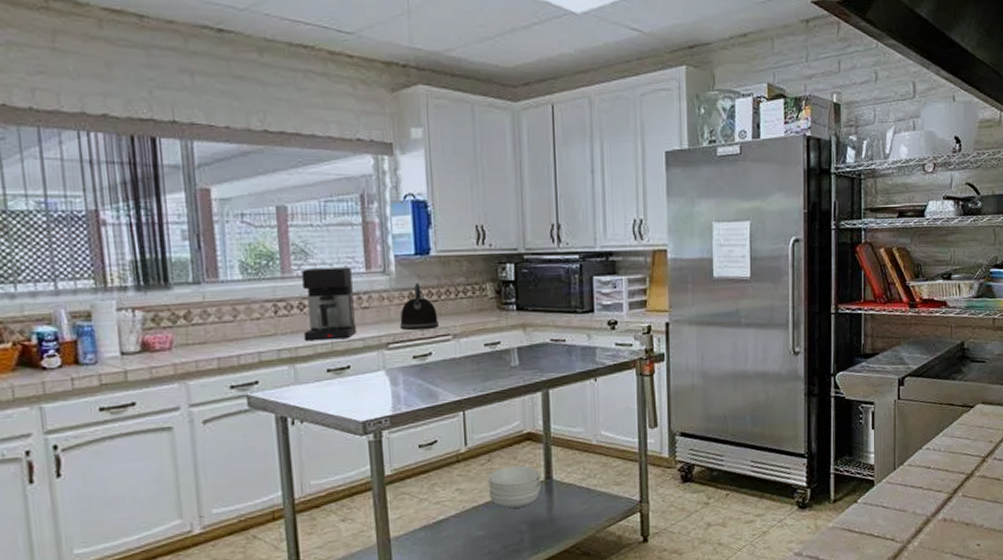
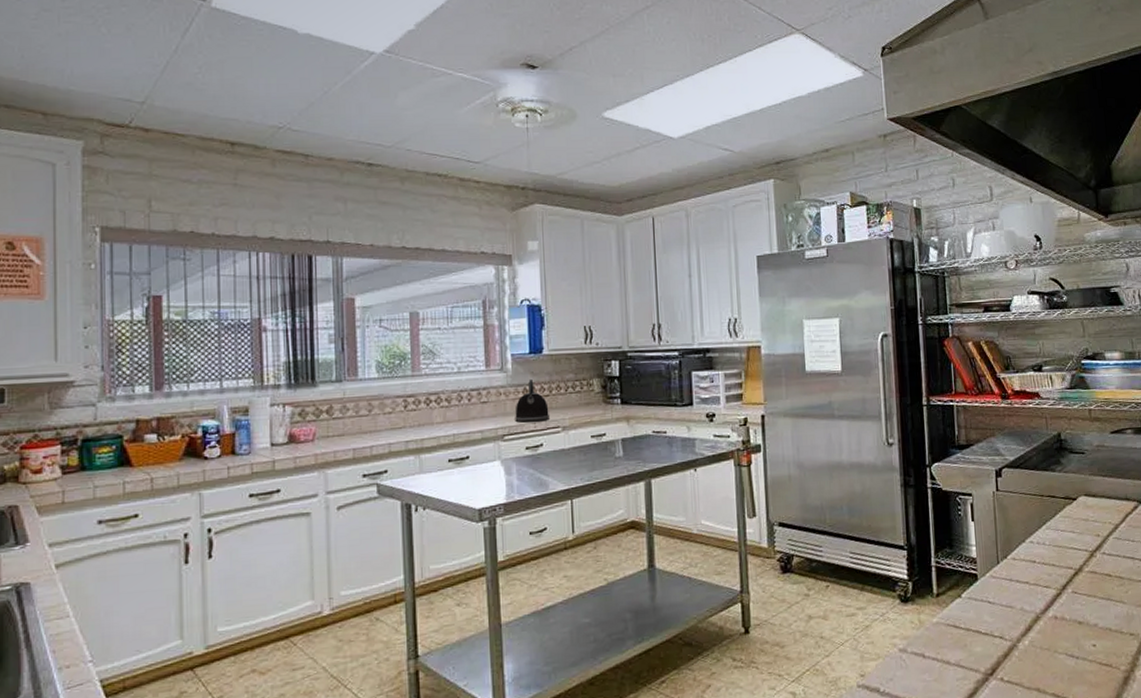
coffee maker: present [302,267,357,342] -> none [429,365,476,434]
bowl: present [487,466,542,509] -> none [593,554,645,597]

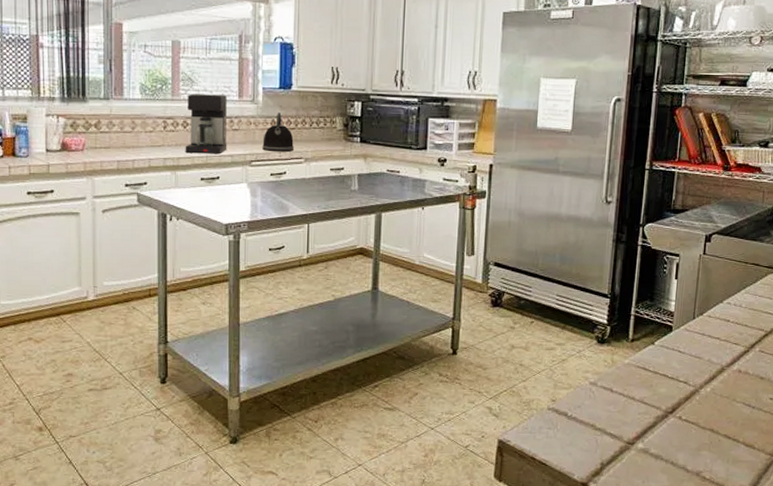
coffee maker: none [429,365,476,434] -> present [185,94,227,155]

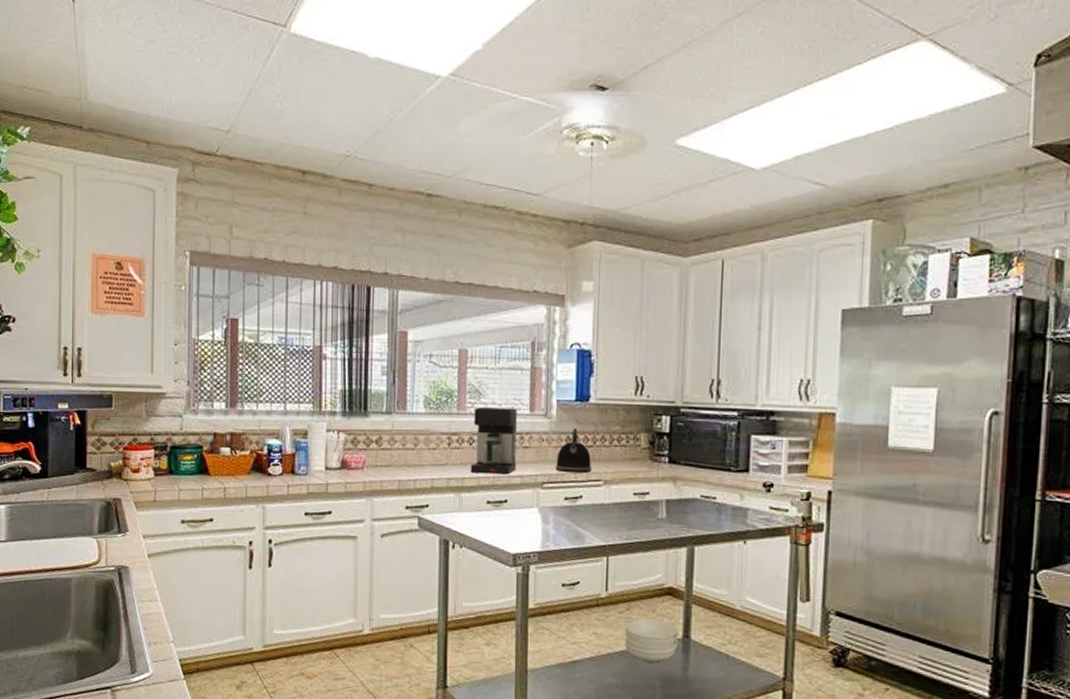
bowl: none [323,275,369,311] -> present [624,618,679,663]

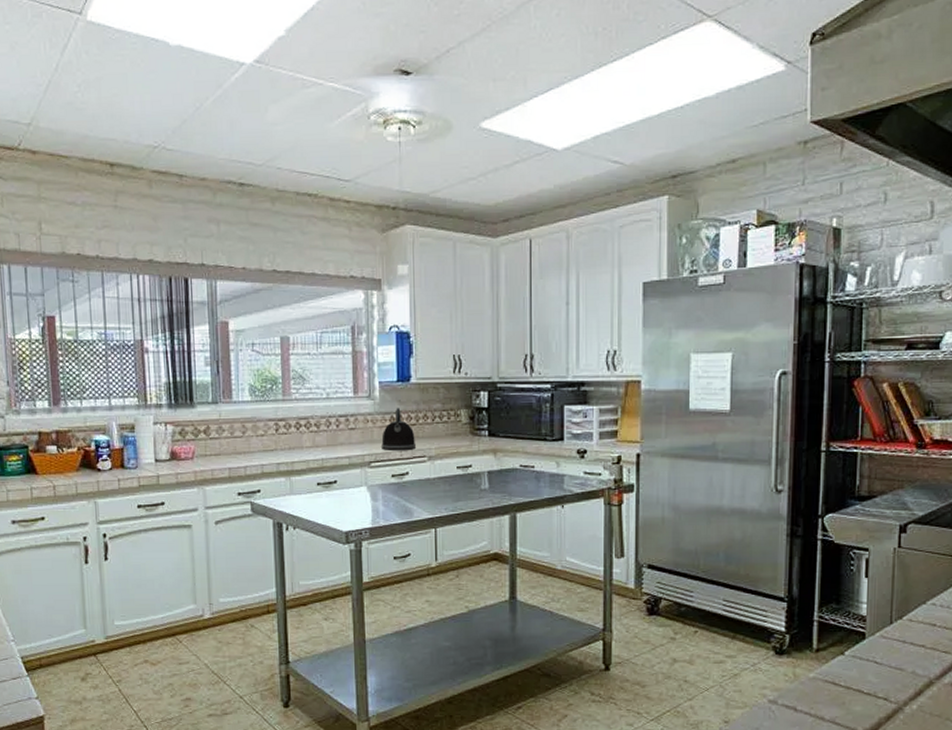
coffee maker: present [470,407,517,475] -> none [299,392,344,457]
bowl: present [624,618,679,663] -> none [455,583,506,624]

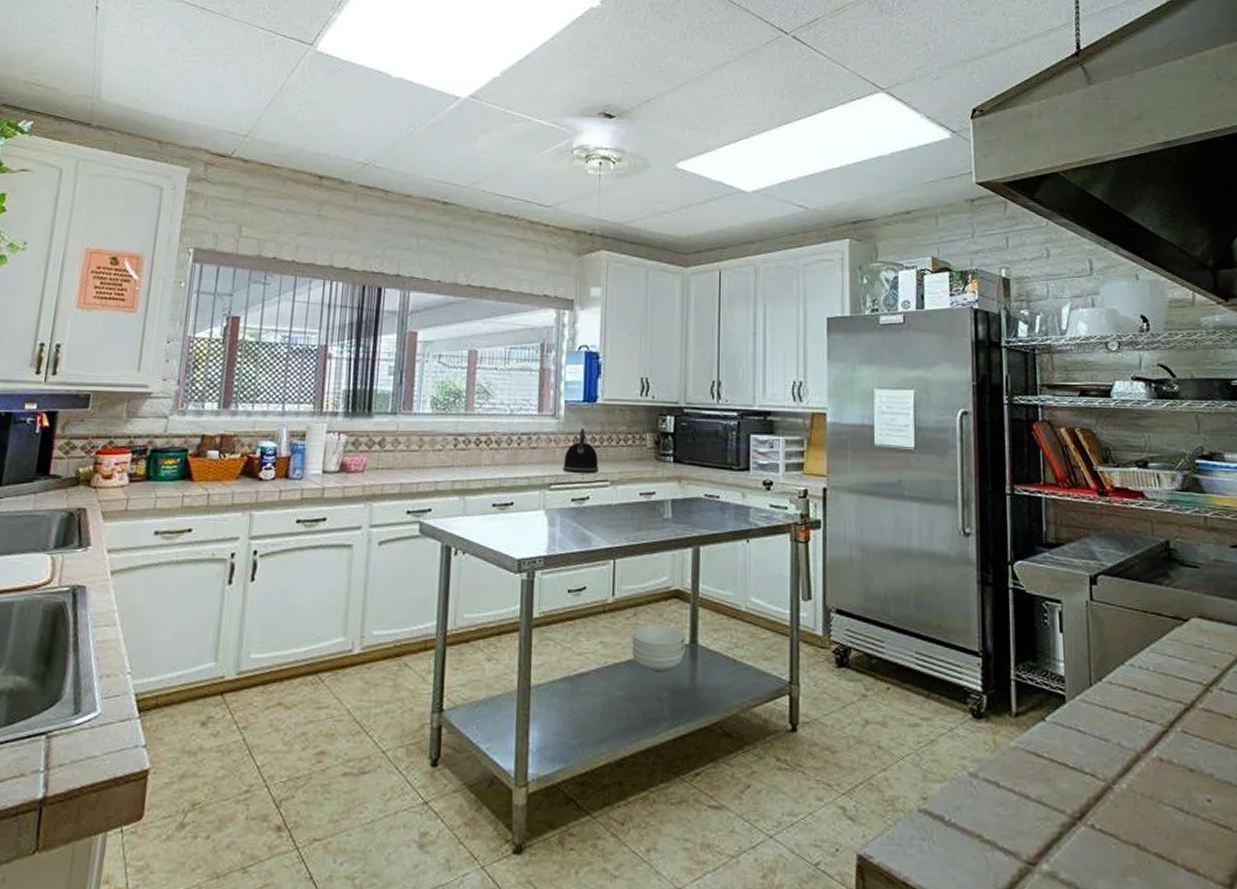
bowl: none [455,583,506,624] -> present [631,624,686,671]

